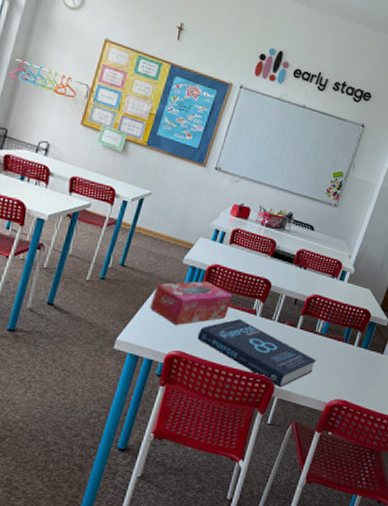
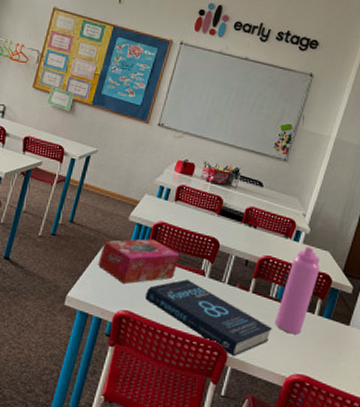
water bottle: none [319,285,362,364] -> present [275,246,320,335]

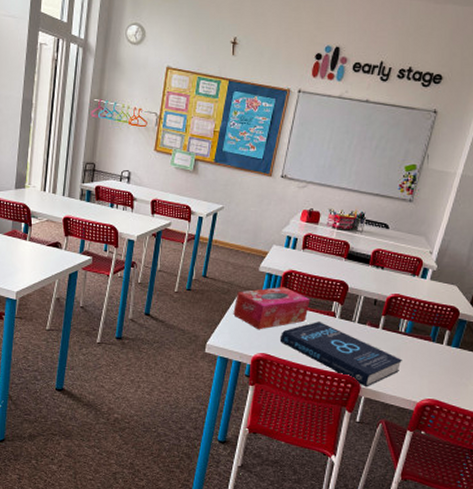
water bottle: present [275,246,320,335] -> none [405,282,448,364]

